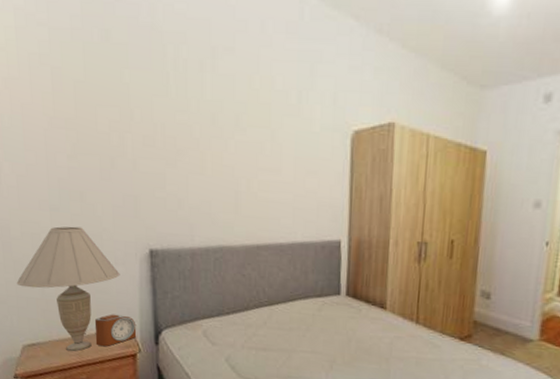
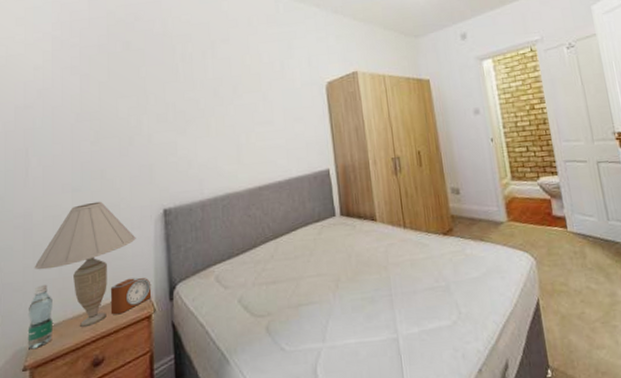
bottle: none [13,302,40,361] -> present [27,284,53,350]

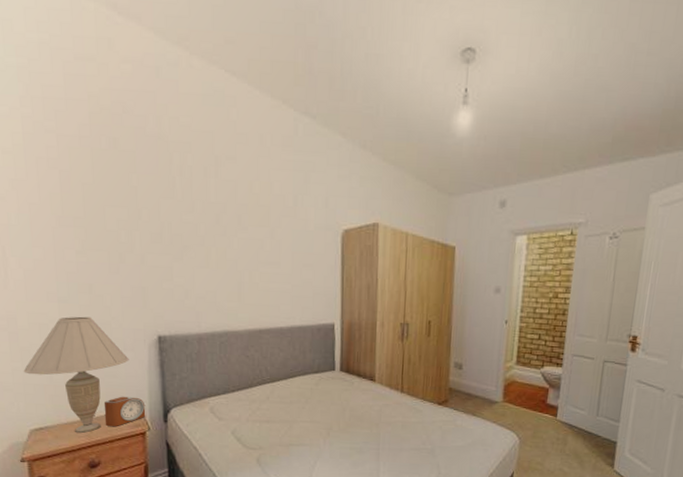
bottle: present [27,284,53,350] -> none [20,388,48,445]

